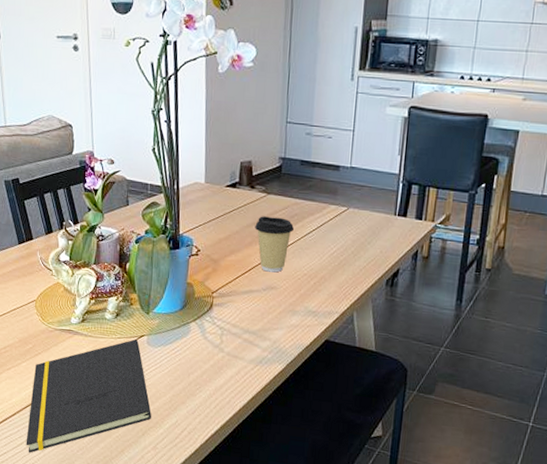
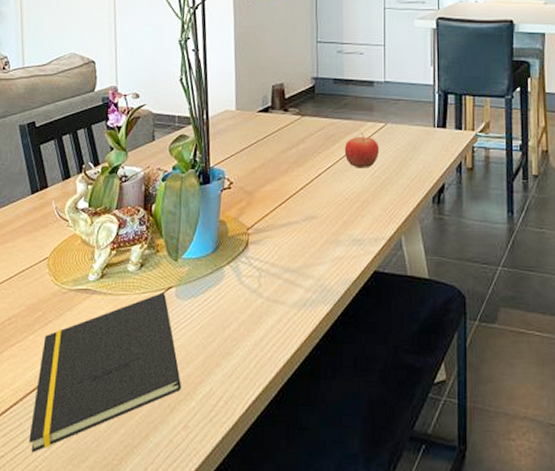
coffee cup: present [255,216,294,273] -> none [290,140,331,200]
fruit: none [306,215,340,248] -> present [344,133,380,168]

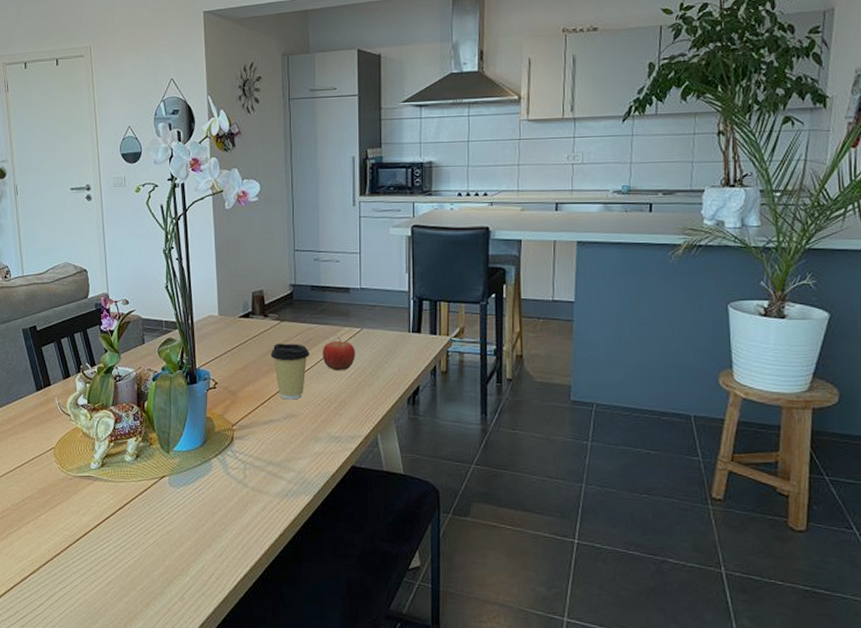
notepad: present [28,293,181,453] -> none [46,481,176,614]
coffee cup: none [290,140,331,200] -> present [271,343,309,400]

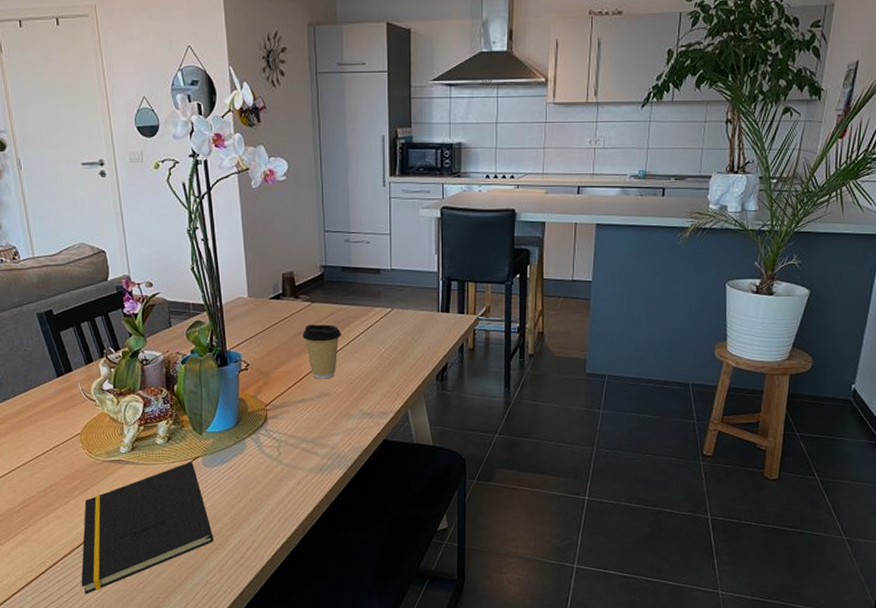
notepad: none [46,481,176,614] -> present [81,462,213,594]
fruit: present [322,337,356,371] -> none [353,318,387,350]

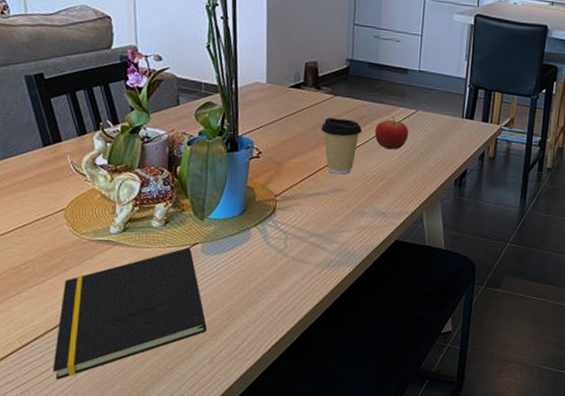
fruit: none [353,318,387,350] -> present [374,117,409,150]

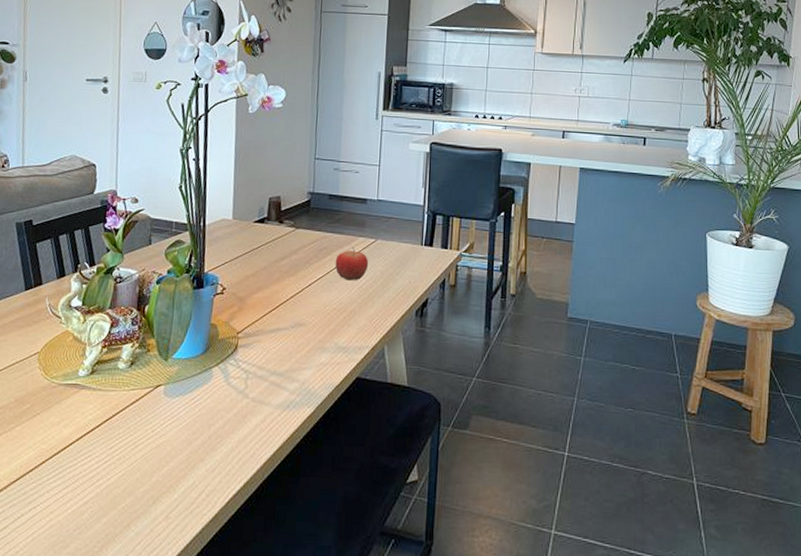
notepad: present [52,247,207,380] -> none [11,390,165,539]
coffee cup: present [321,117,362,175] -> none [283,250,323,308]

